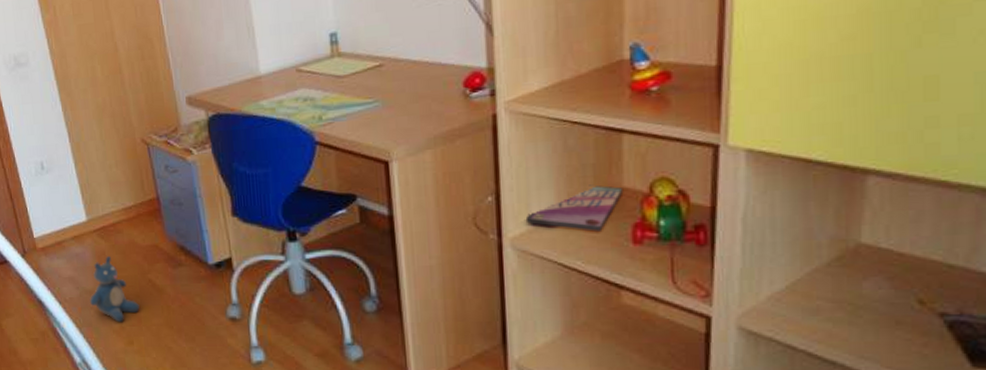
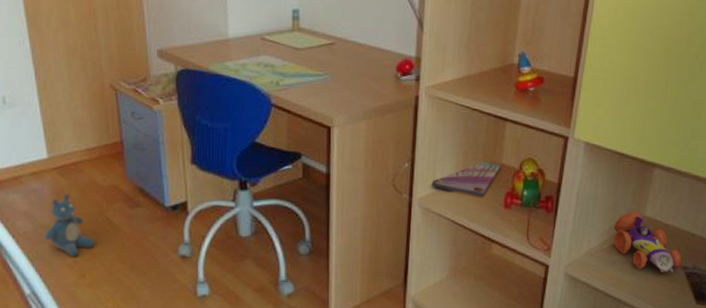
toy car: none [809,237,935,322] -> present [613,211,682,272]

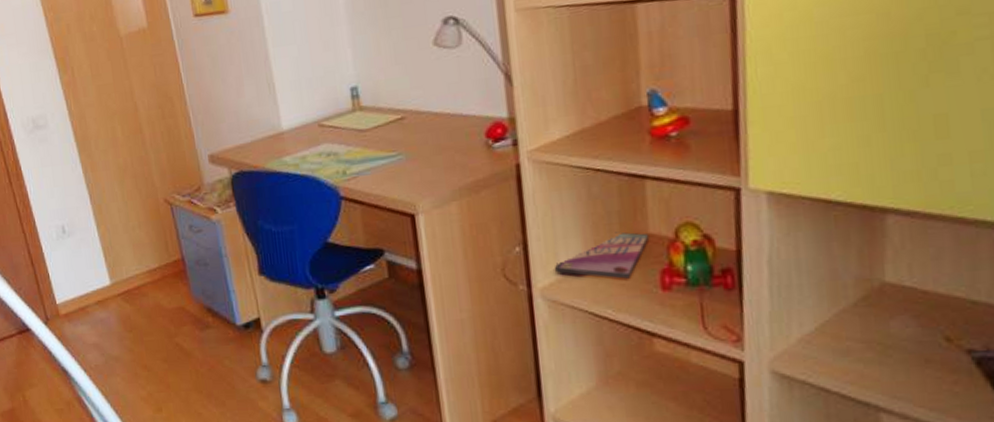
stuffed animal: present [45,194,95,257] -> none [116,321,168,390]
toy car: present [613,211,682,272] -> none [836,277,963,360]

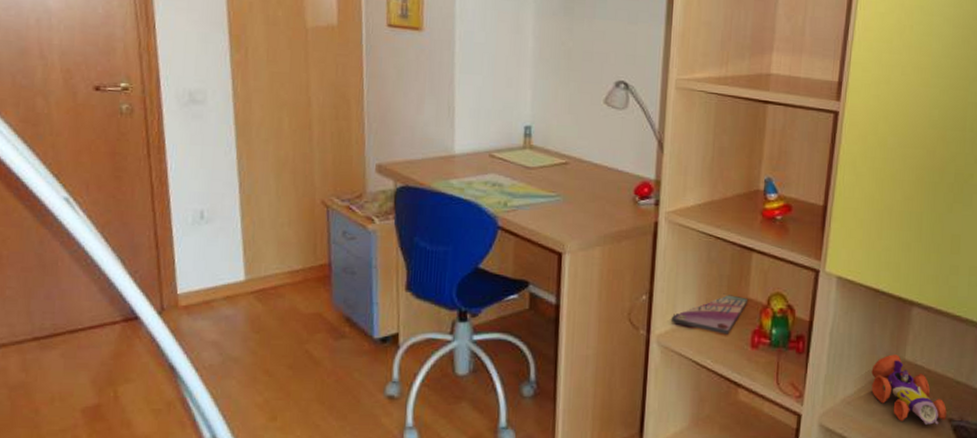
toy car: none [836,277,963,360] -> present [871,354,947,425]

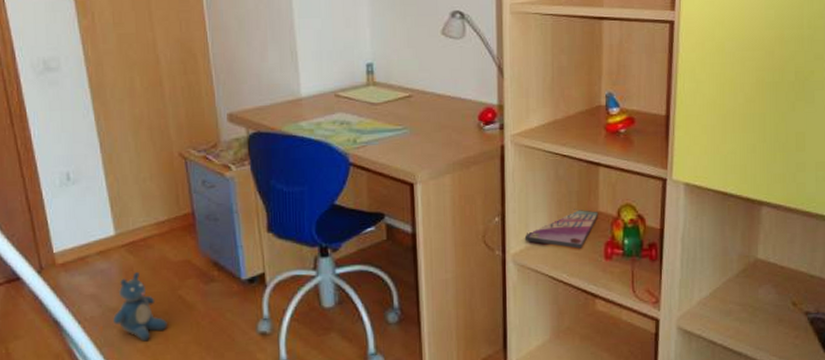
stuffed animal: none [233,322,290,396] -> present [113,272,167,342]
toy car: present [871,354,947,425] -> none [725,254,803,319]

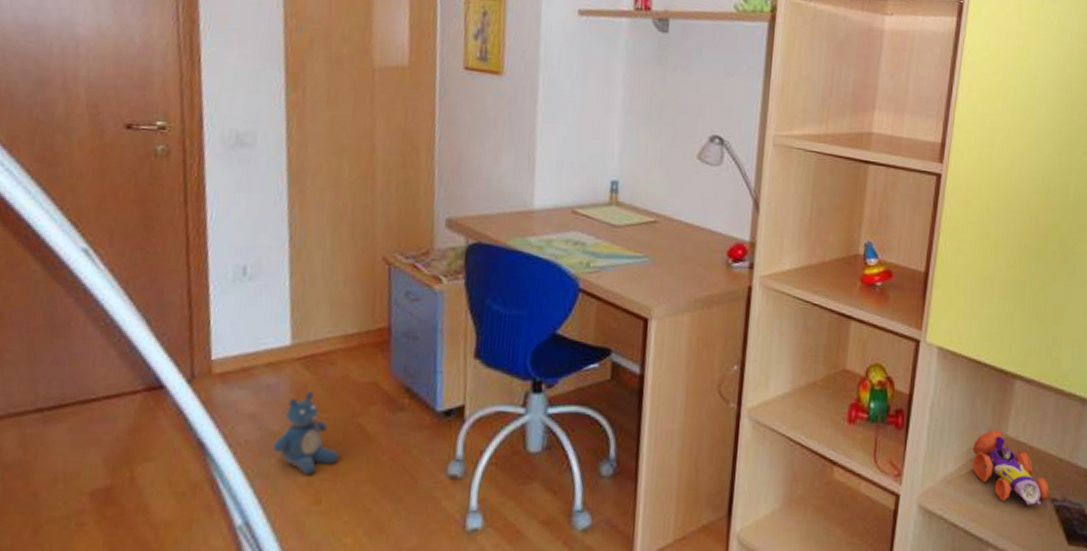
video game case: present [524,209,599,249] -> none [763,364,846,409]
toy car: none [725,254,803,319] -> present [972,430,1049,505]

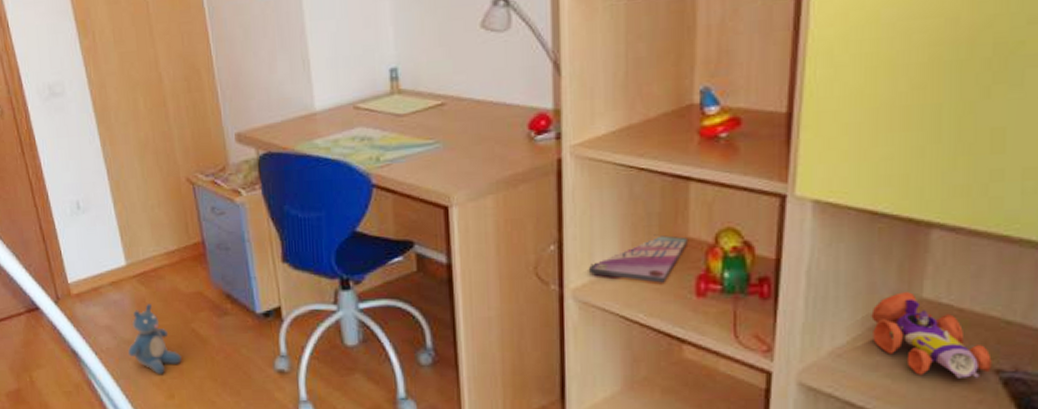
video game case: none [763,364,846,409] -> present [588,234,689,283]

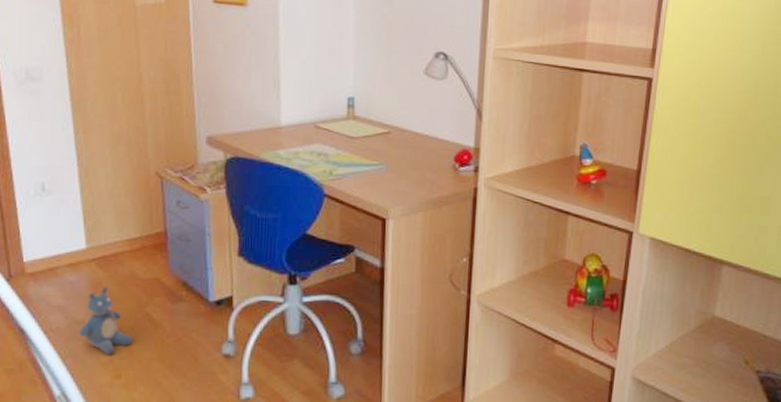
video game case: present [588,234,689,283] -> none [490,255,565,294]
toy car: present [871,292,992,378] -> none [682,311,754,377]

